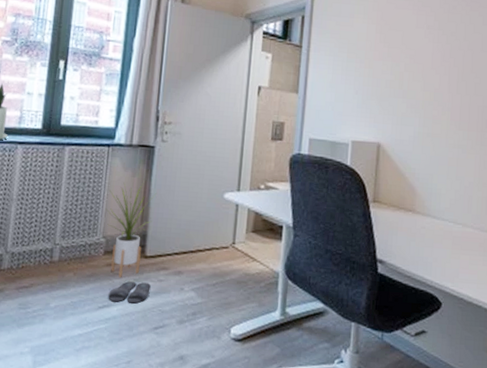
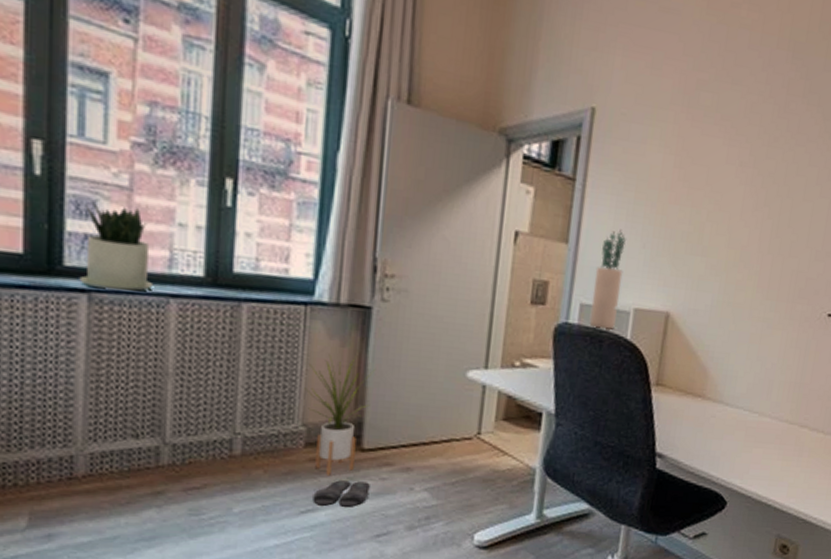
vase: none [317,81,342,158] -> present [589,229,626,330]

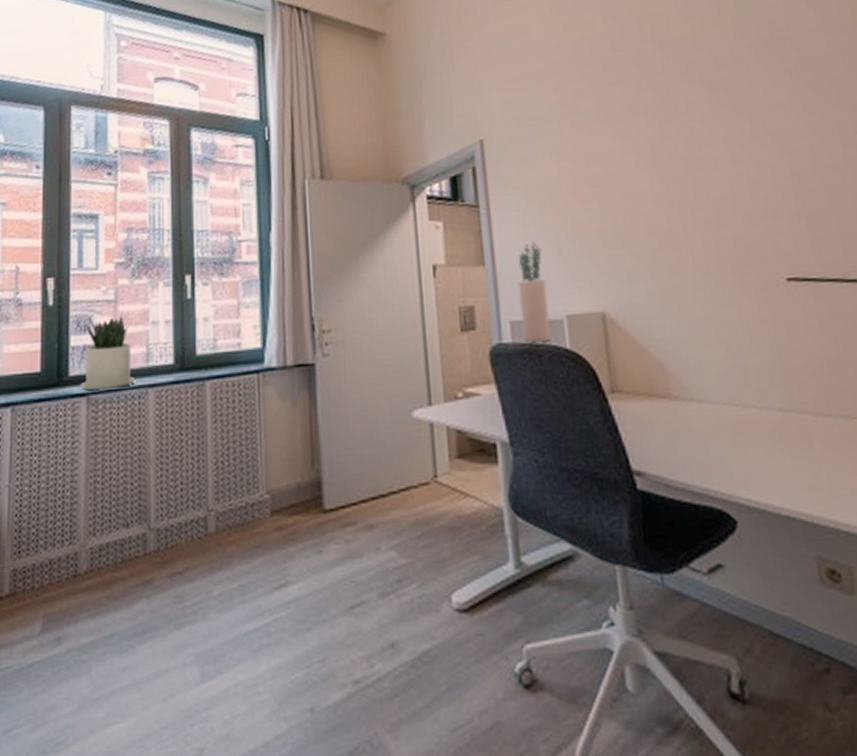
house plant: present [304,354,375,477] -> none [265,413,325,545]
slippers: present [313,480,370,507] -> none [284,546,337,579]

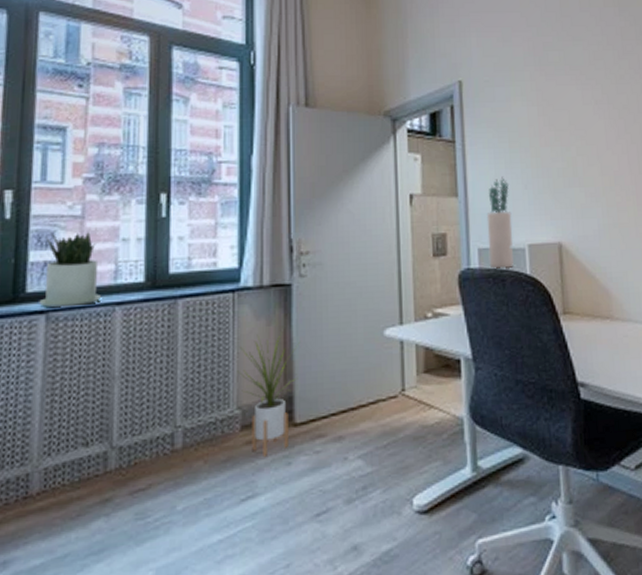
house plant: none [265,413,325,545] -> present [237,331,300,458]

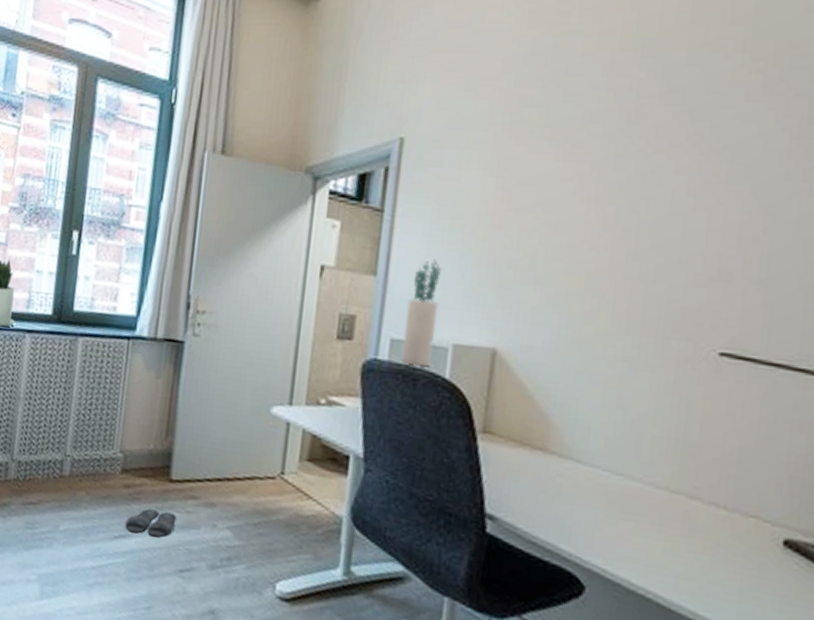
house plant: present [237,331,300,458] -> none [123,385,185,504]
slippers: none [252,458,305,490] -> present [125,508,176,538]

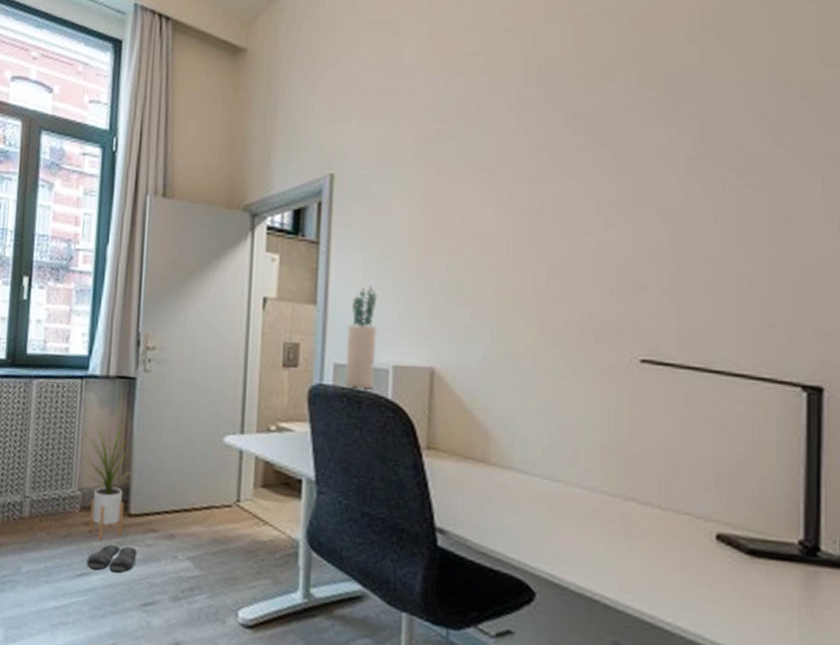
house plant: none [123,385,185,504] -> present [80,423,140,541]

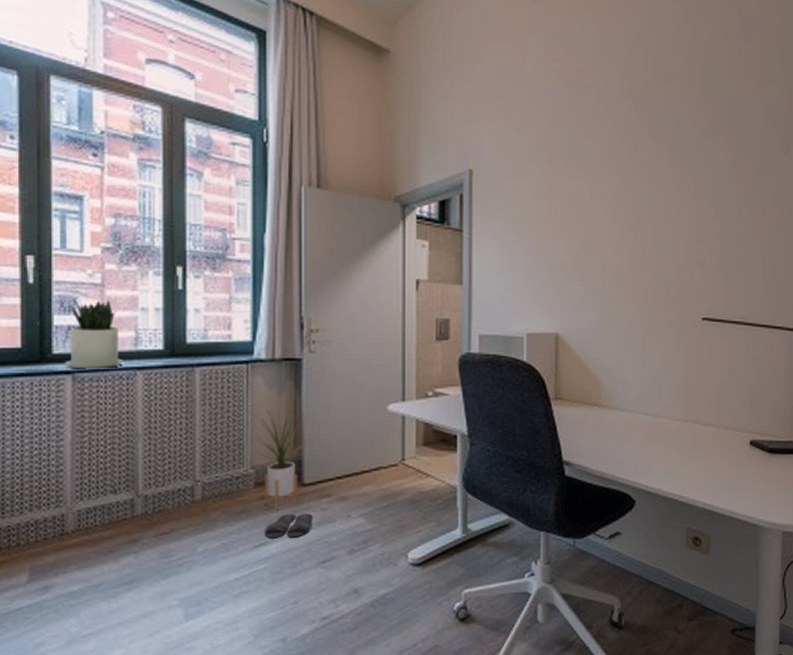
vase: present [345,285,377,390] -> none [489,267,513,356]

